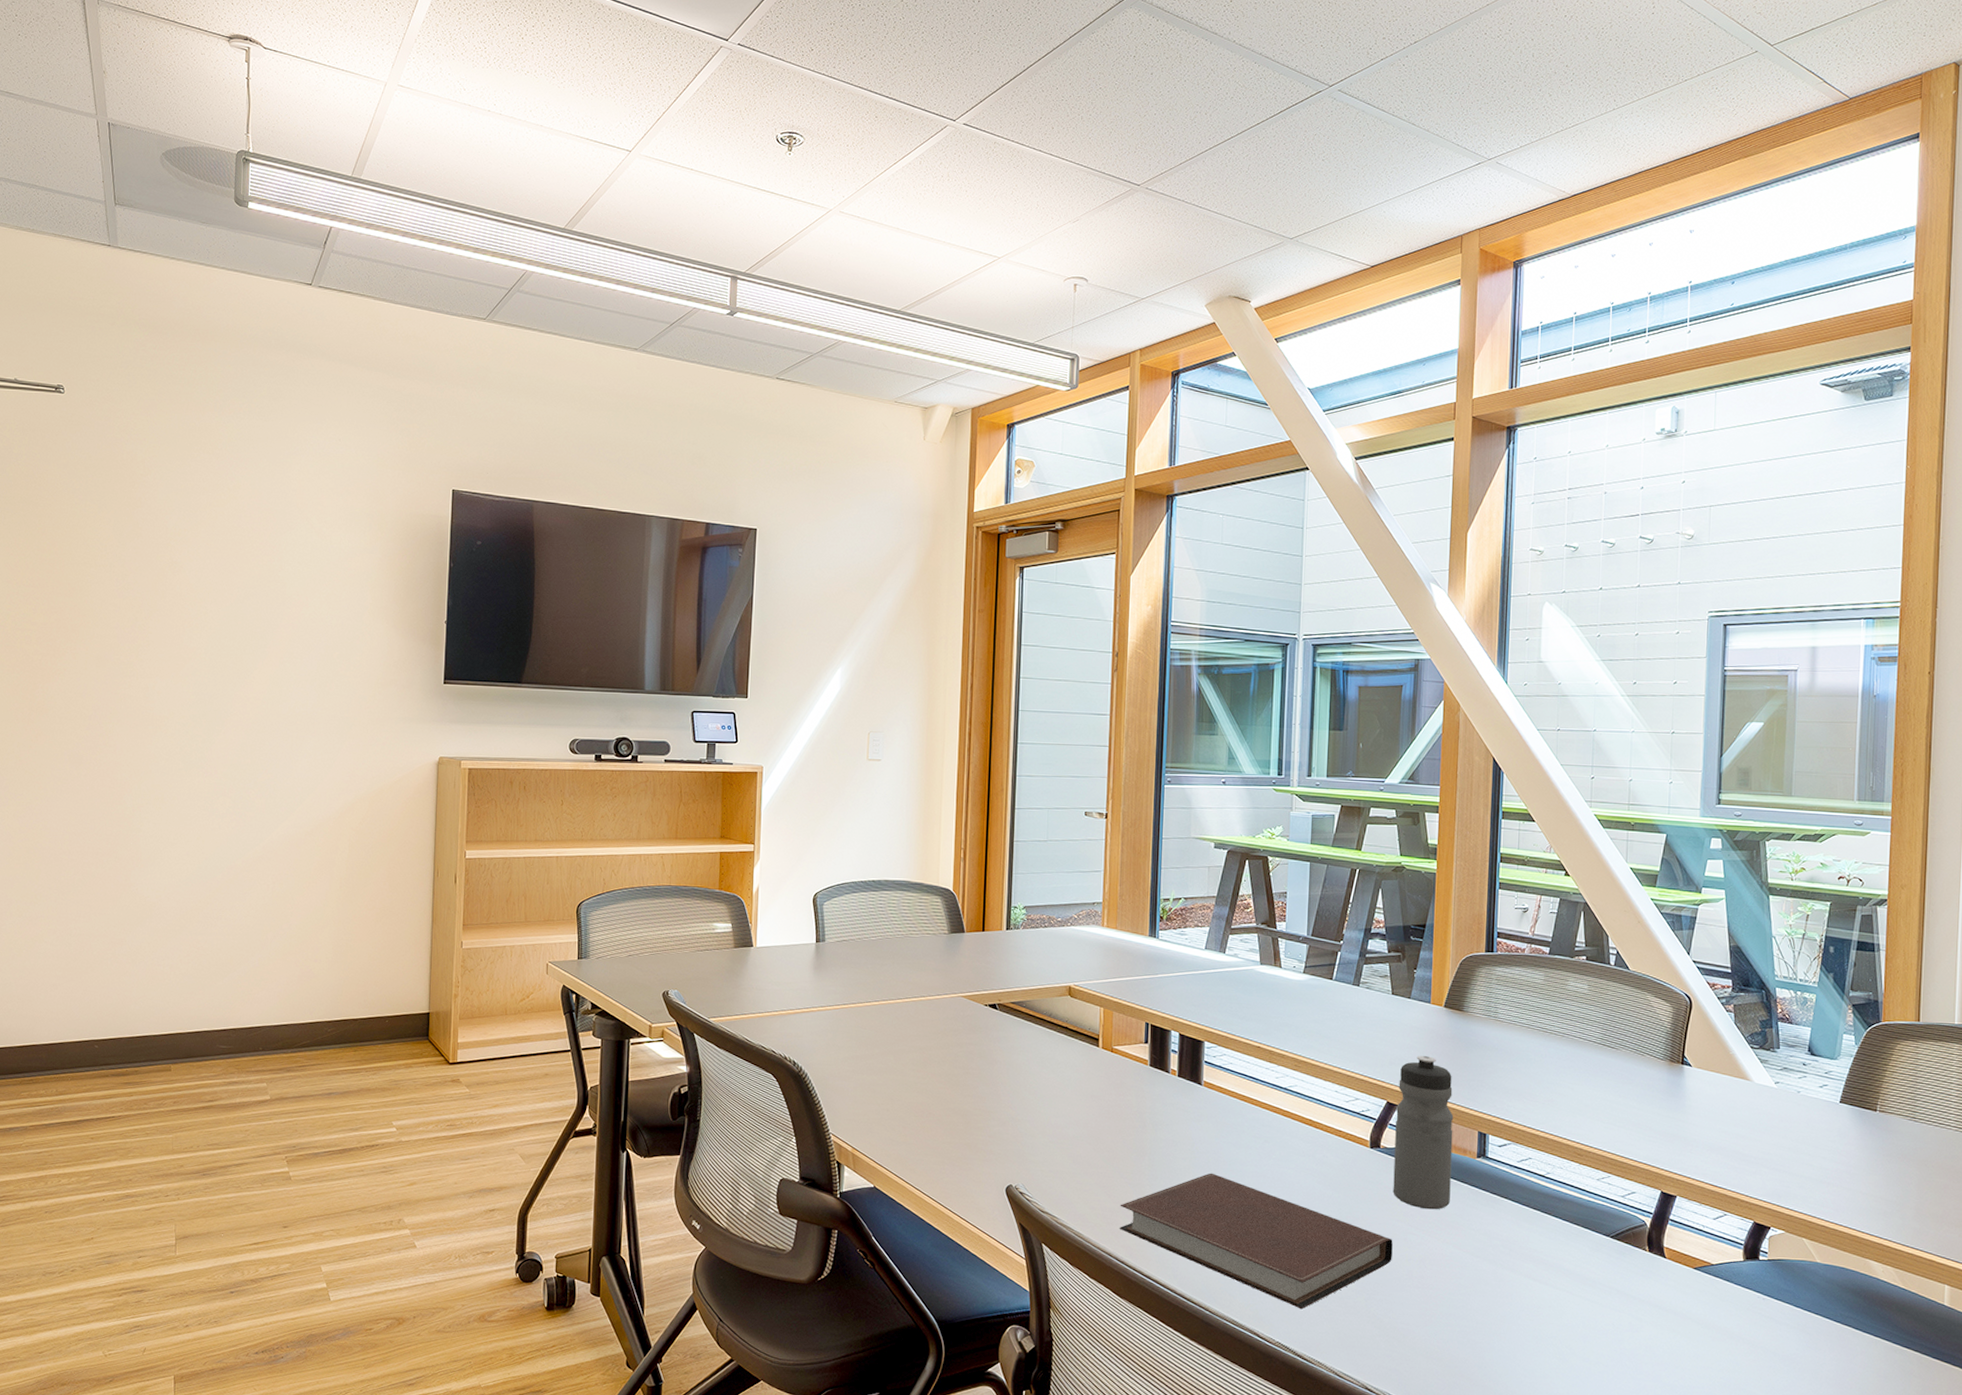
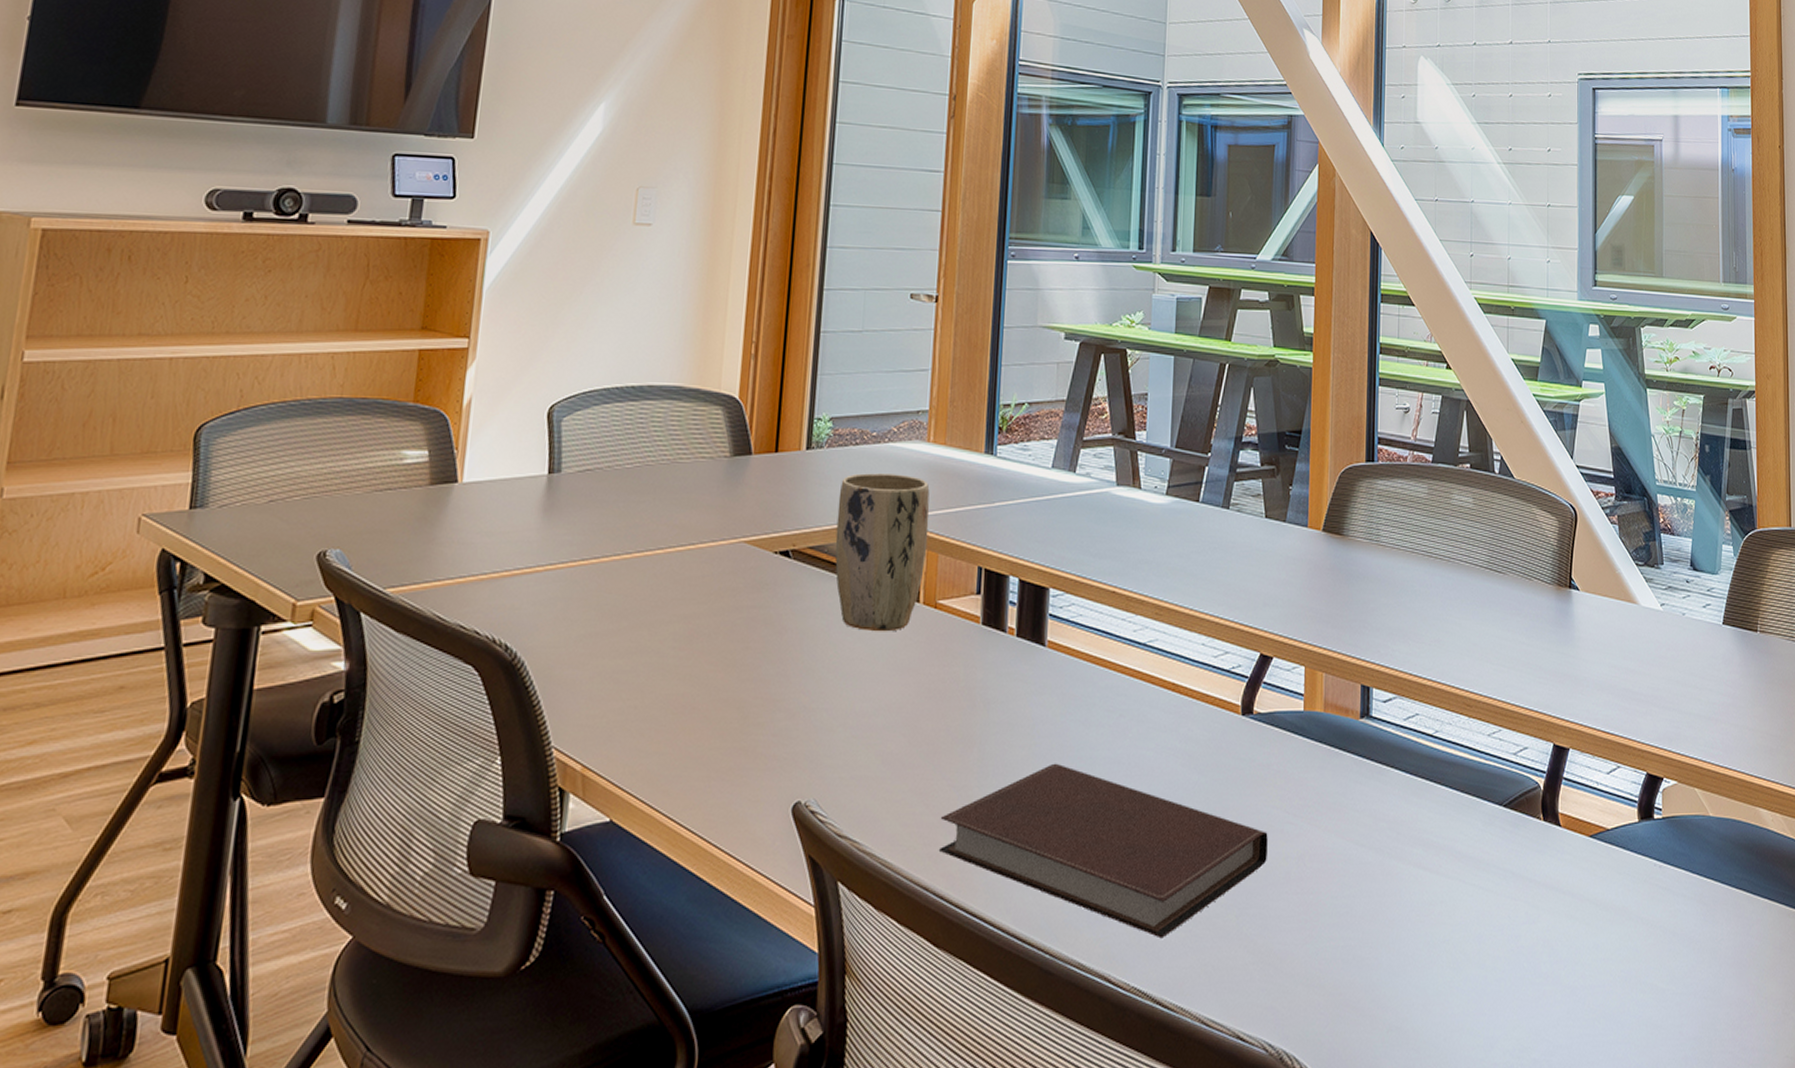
plant pot: none [1031,949,1105,1068] -> present [835,473,930,632]
water bottle: present [1393,1056,1454,1210] -> none [1267,593,1334,790]

